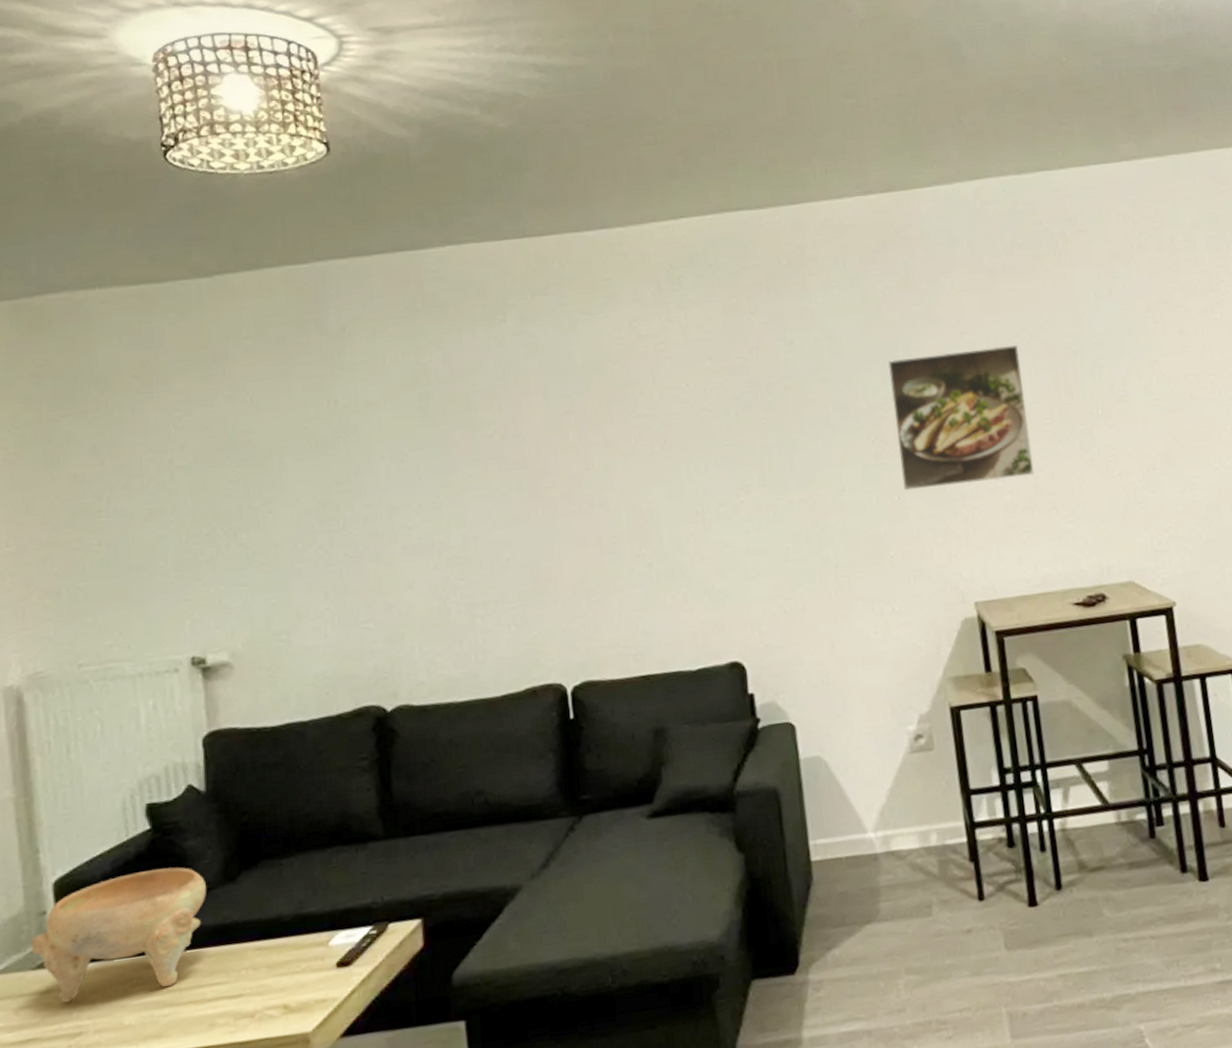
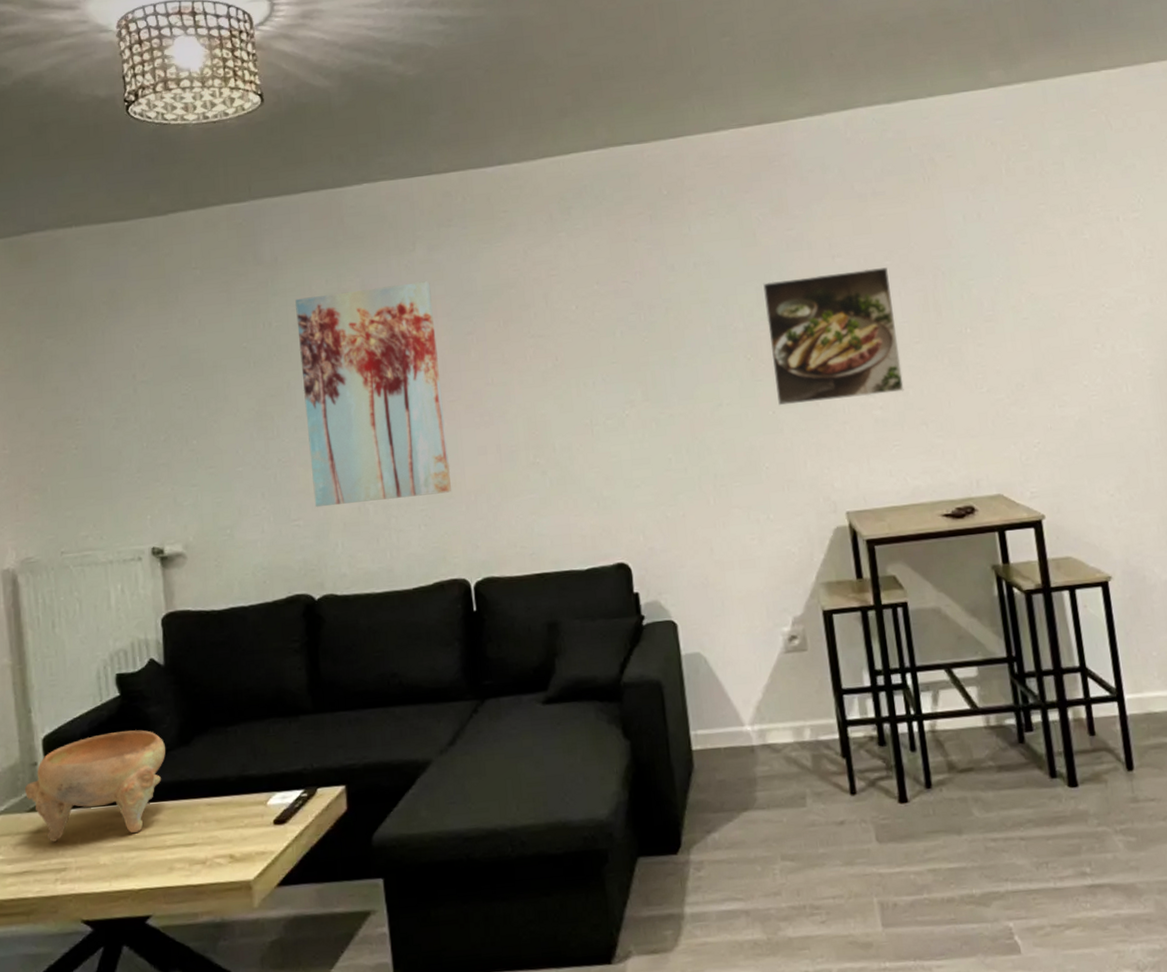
wall art: none [366,355,546,608] -> present [295,281,451,508]

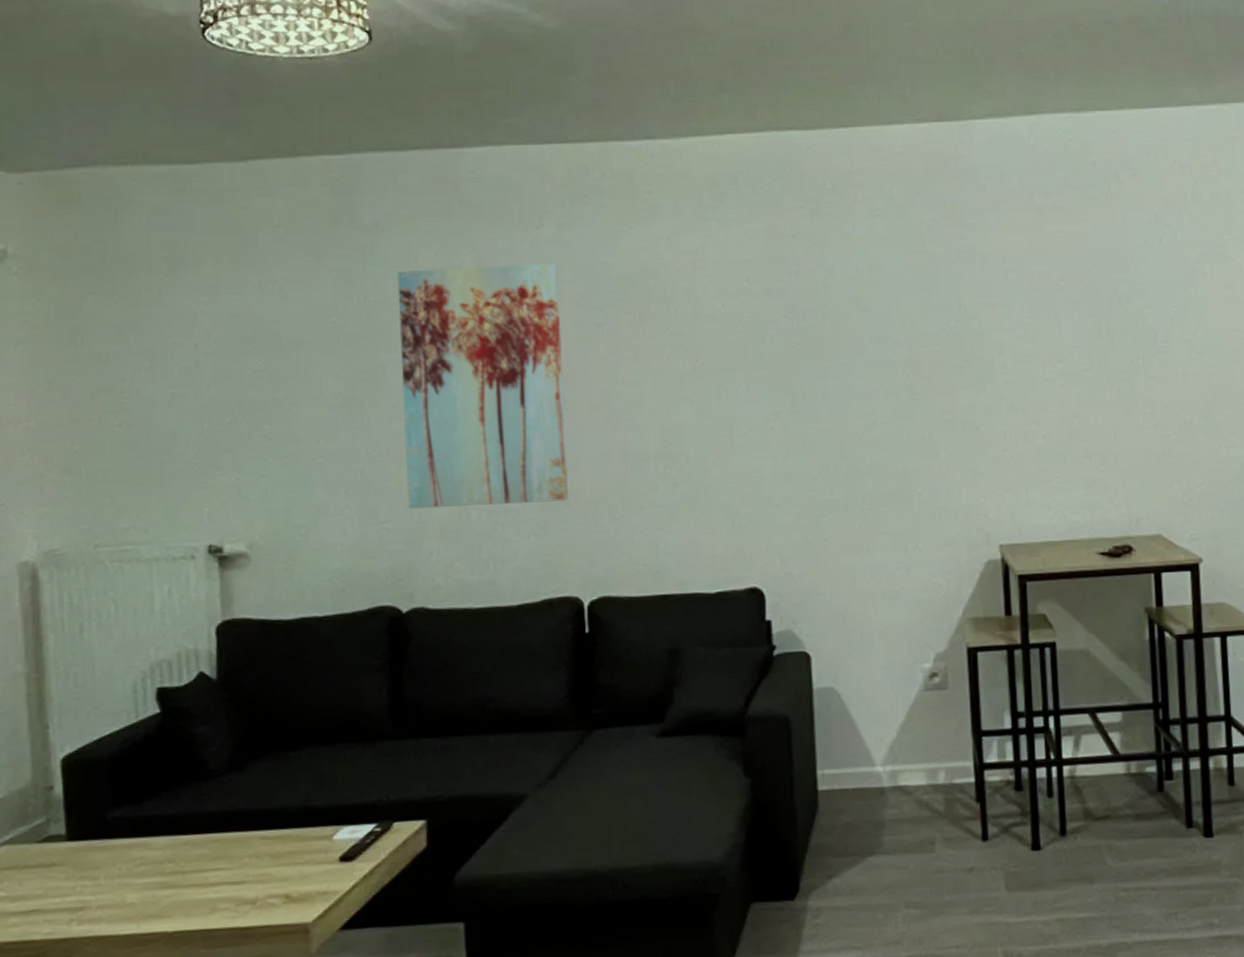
decorative bowl: present [24,730,166,842] -> none [36,752,213,877]
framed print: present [763,267,904,406] -> none [929,287,1070,428]

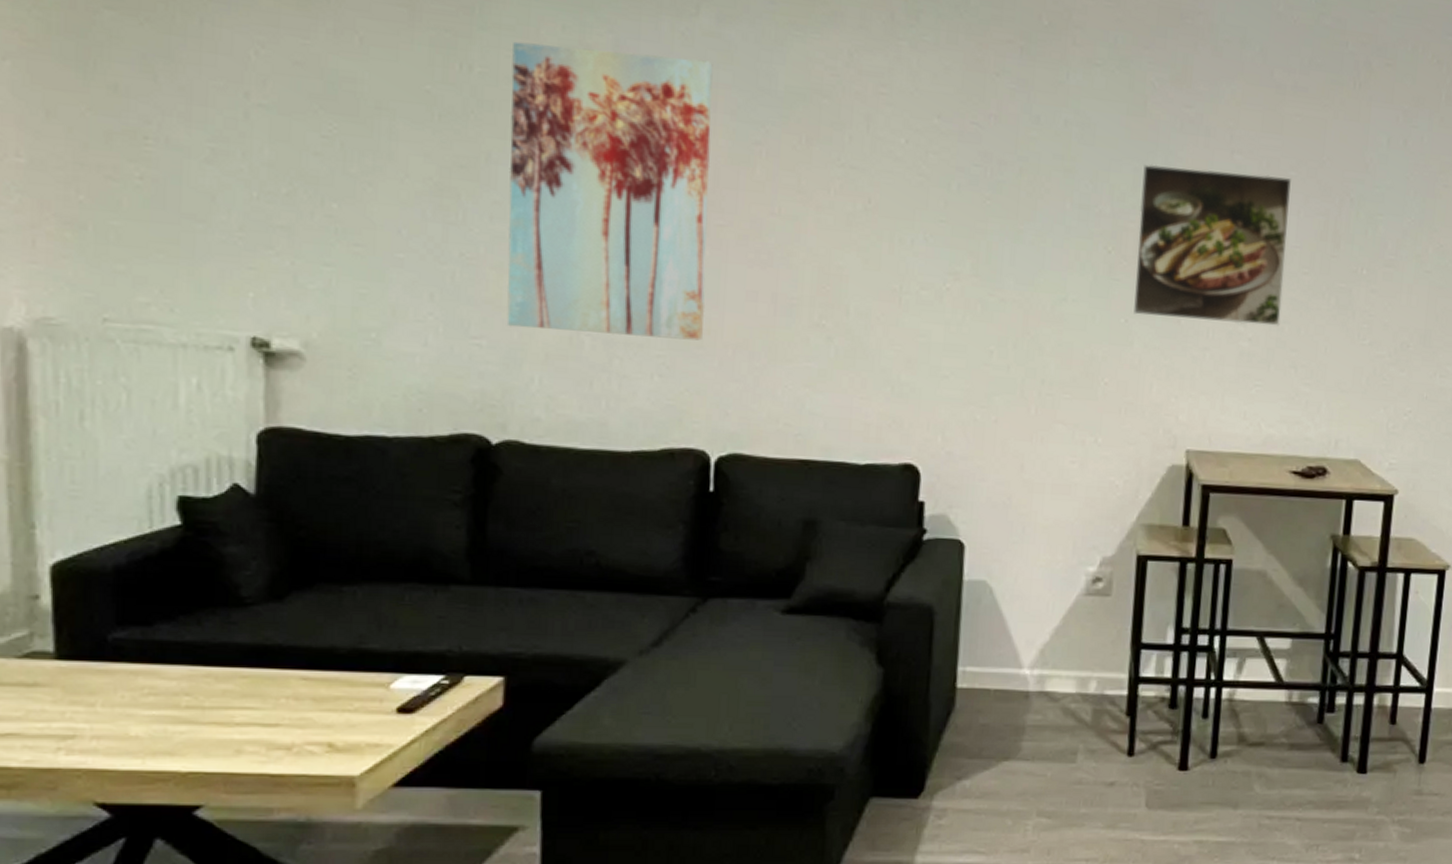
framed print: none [929,287,1070,428] -> present [1133,164,1291,326]

